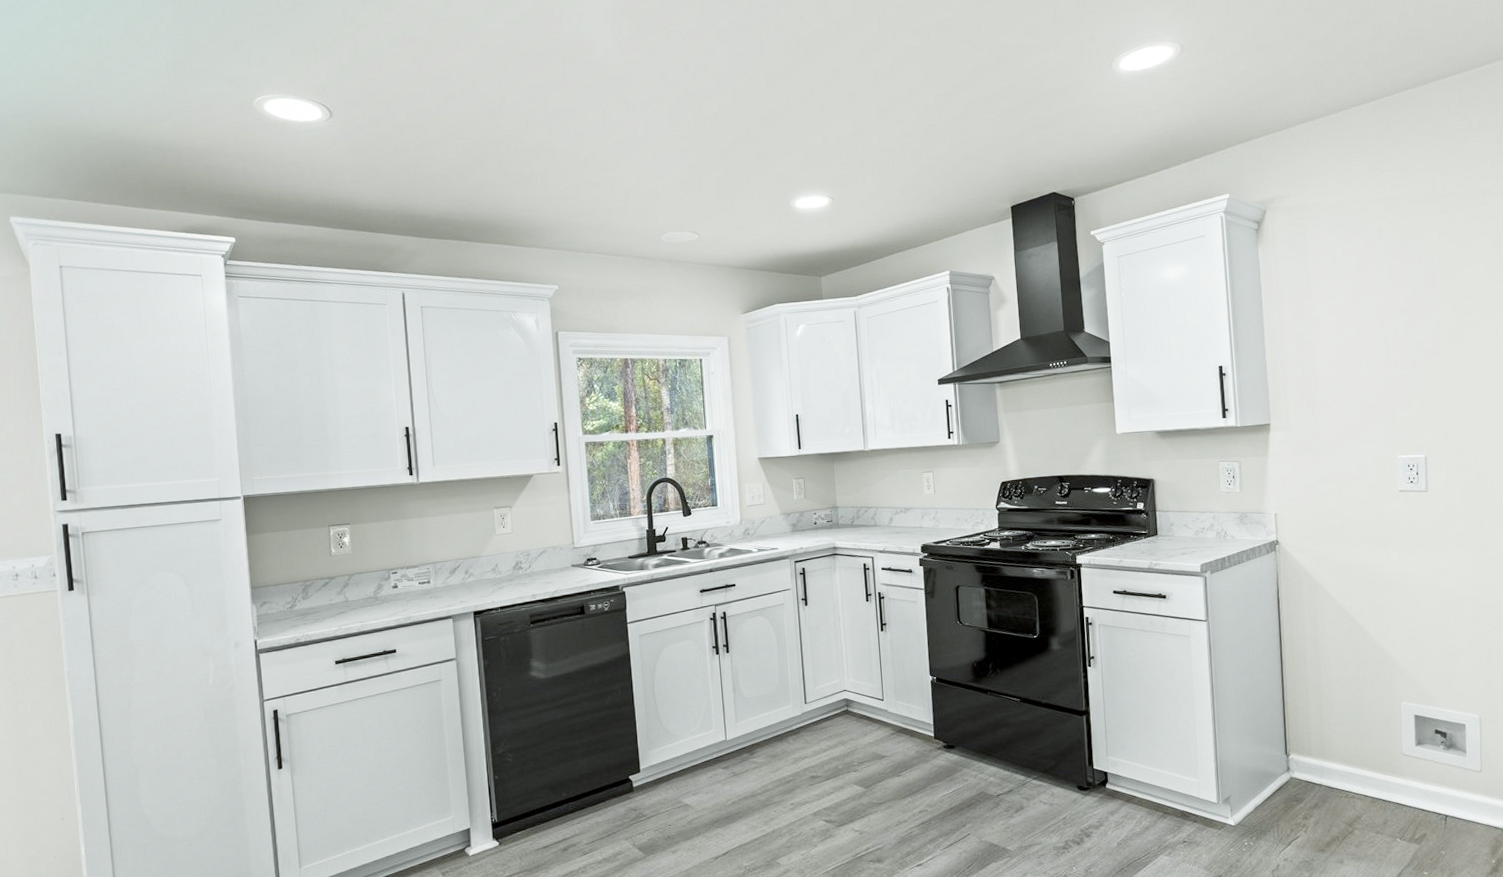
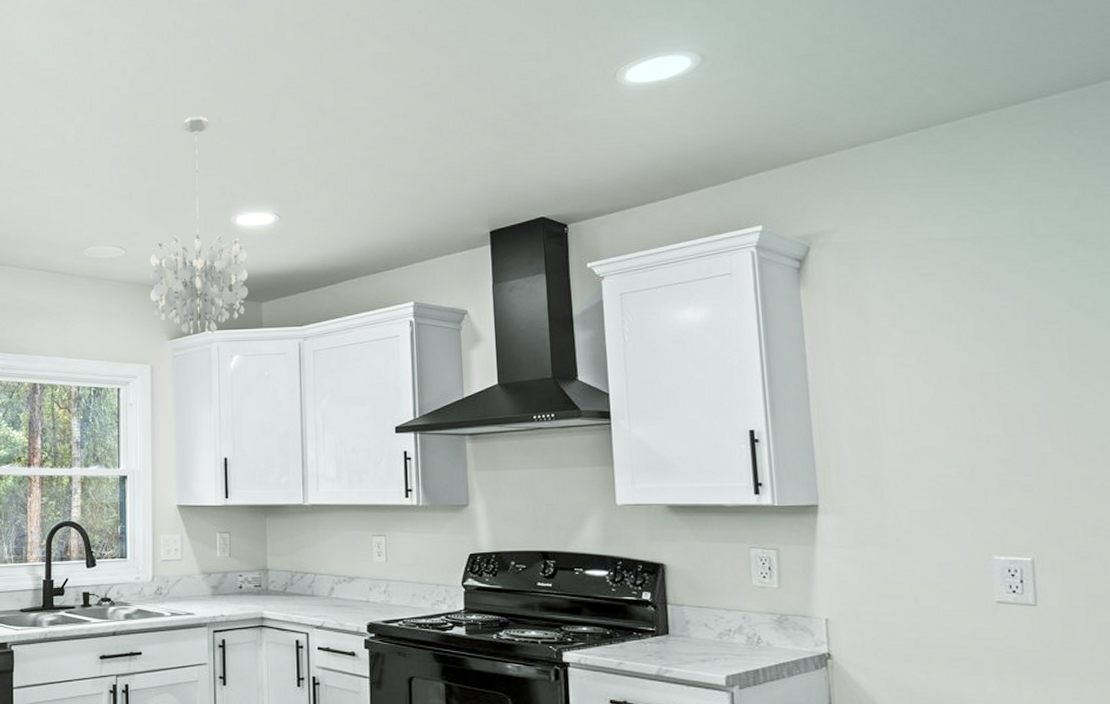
chandelier: none [721,108,809,308] -> present [149,115,249,334]

